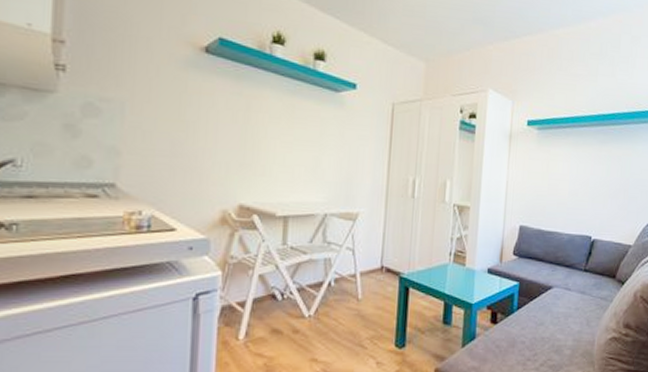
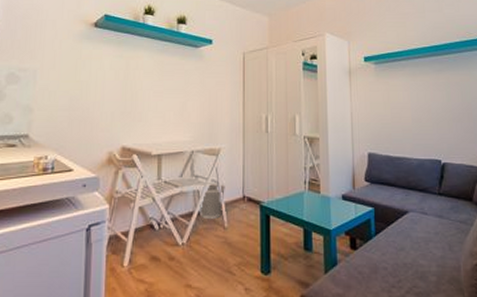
wastebasket: none [329,250,362,291] -> present [197,183,225,220]

